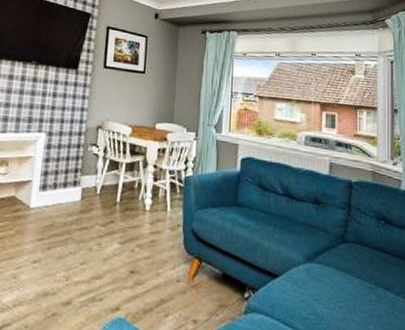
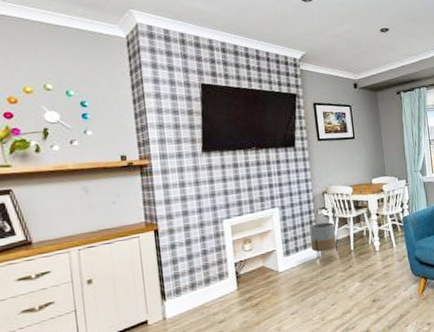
planter: none [71,160,104,203] -> present [309,222,338,259]

